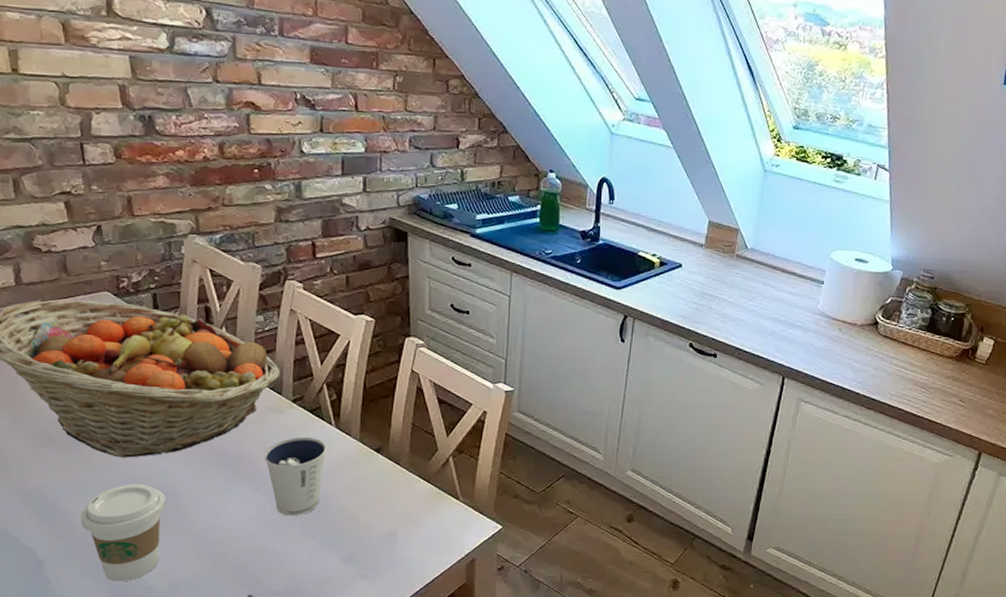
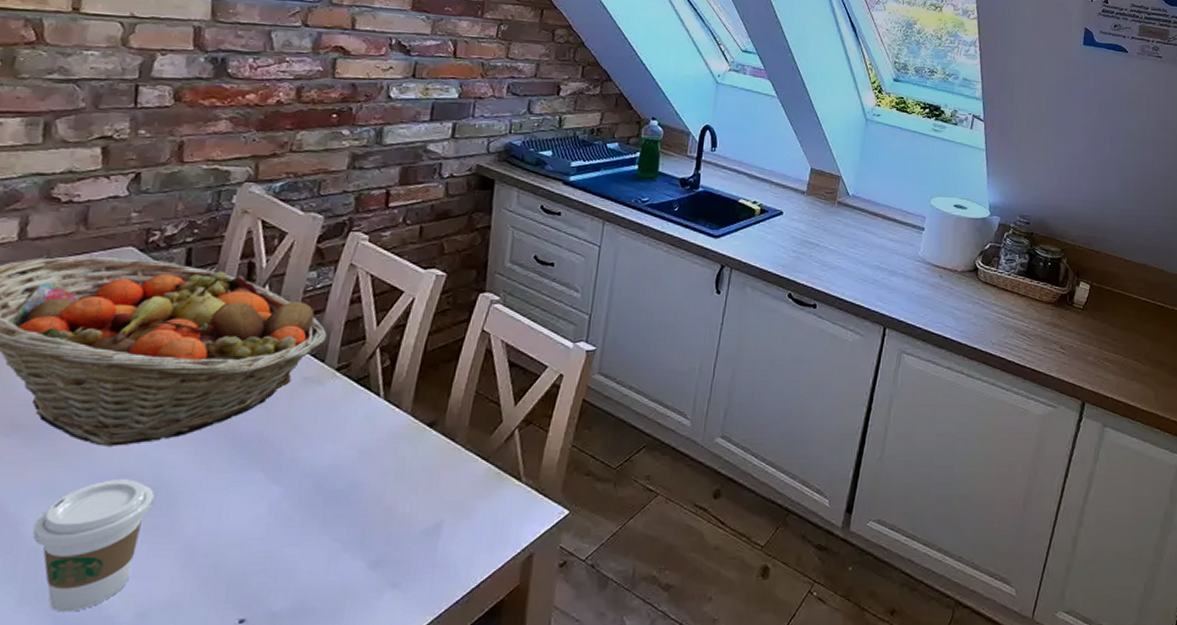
dixie cup: present [264,437,326,517] -> none [290,413,370,512]

